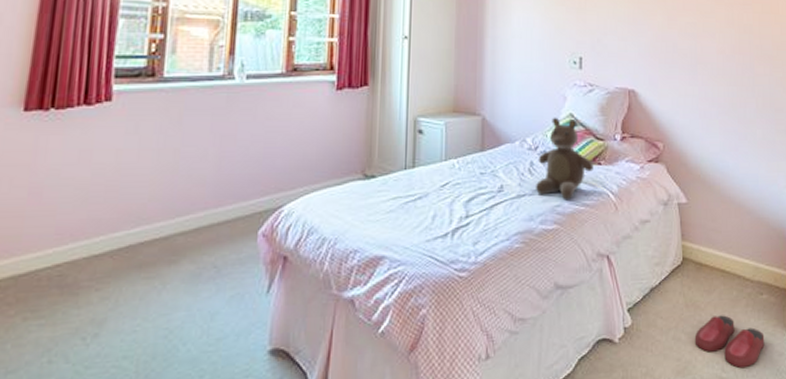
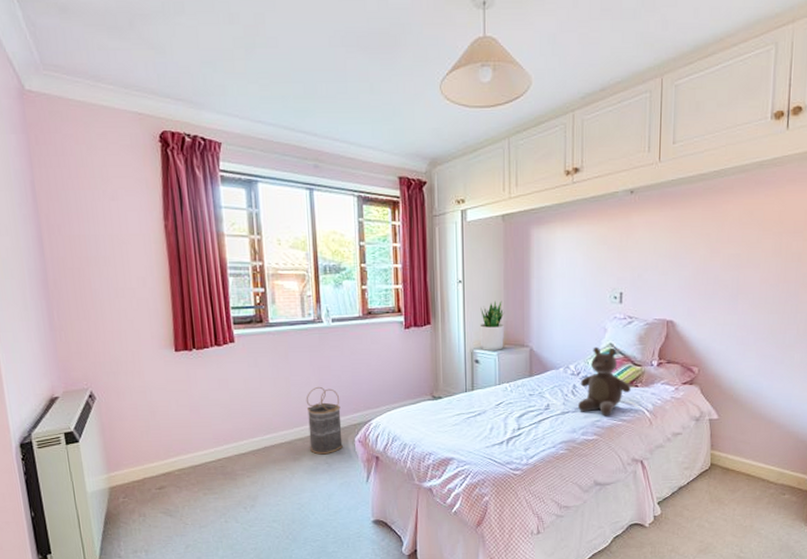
basket: none [194,160,244,255] -> present [306,386,343,455]
planter: none [425,60,455,120] -> present [479,300,505,352]
slippers: present [694,315,765,369] -> none [717,510,783,551]

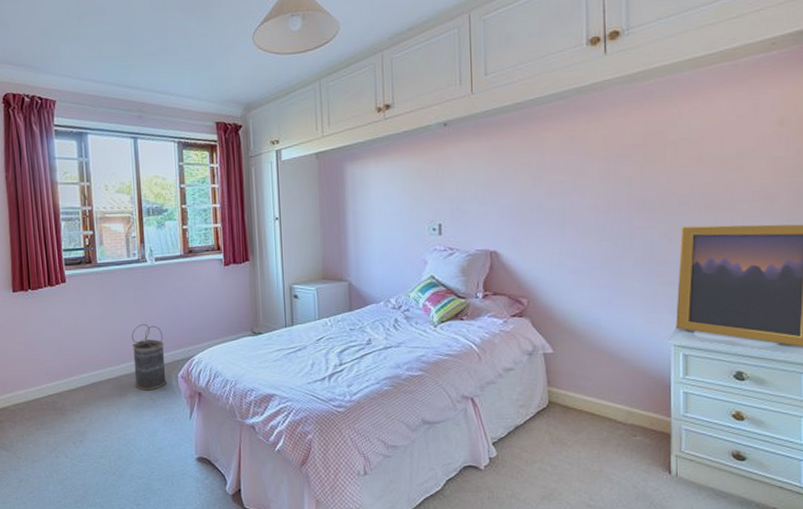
planter: present [479,300,505,352] -> none [297,235,322,287]
teddy bear: present [577,346,631,416] -> none [400,279,456,351]

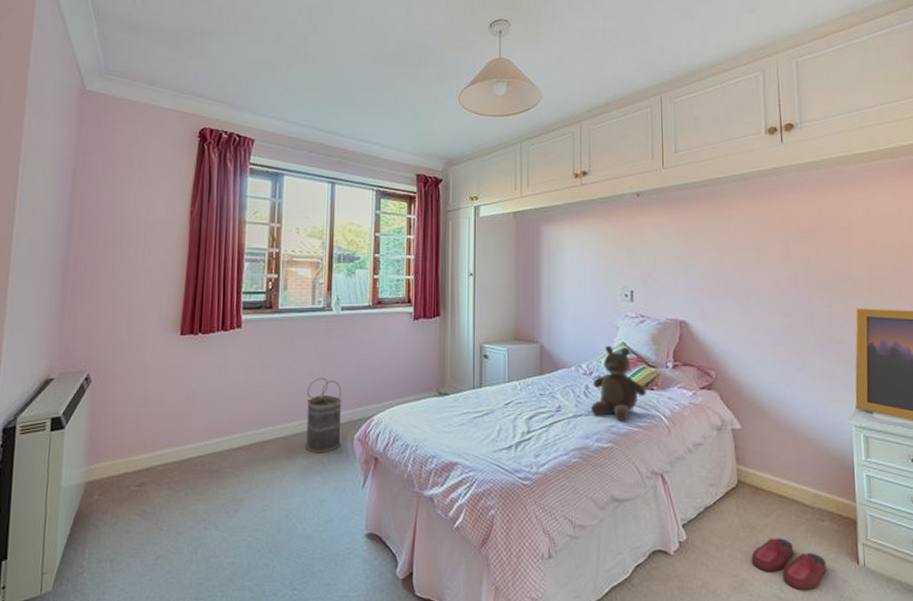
teddy bear: none [400,279,456,351] -> present [590,345,646,422]
slippers: none [561,452,637,499] -> present [751,538,827,591]

